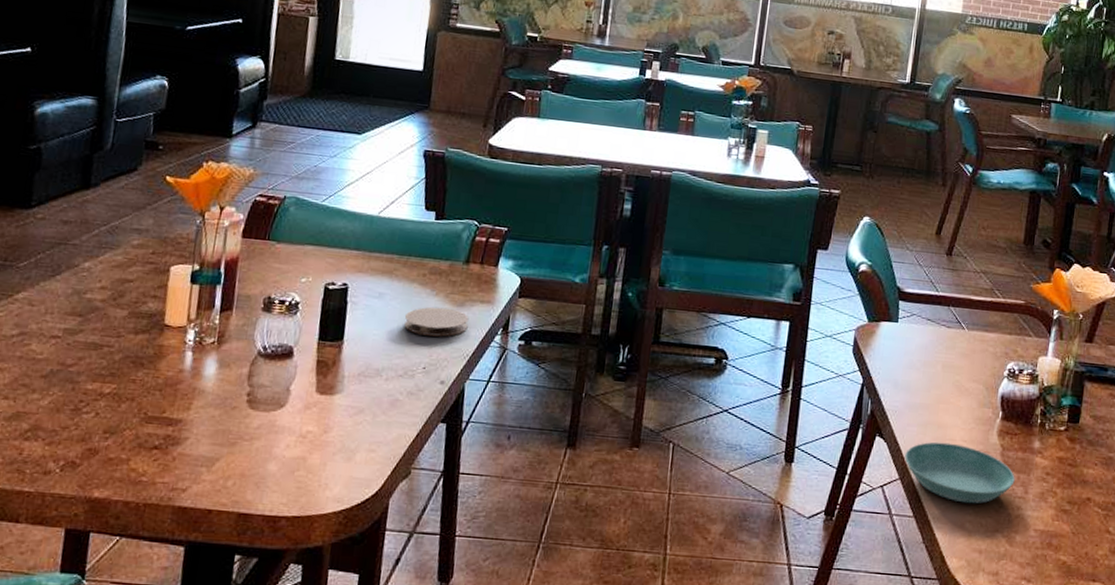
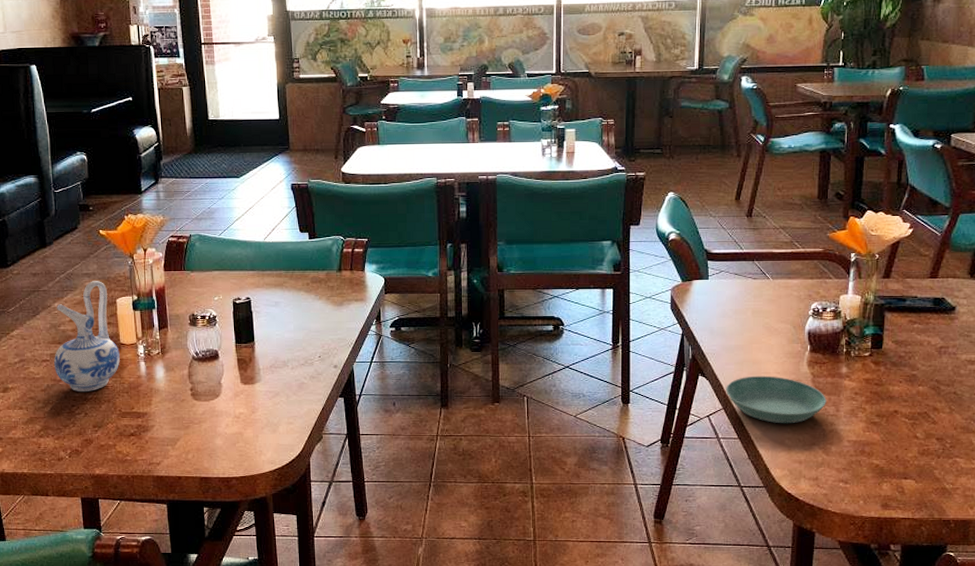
ceramic pitcher: none [66,239,161,384] -> present [54,281,120,391]
coaster: present [404,307,469,337] -> none [298,308,348,331]

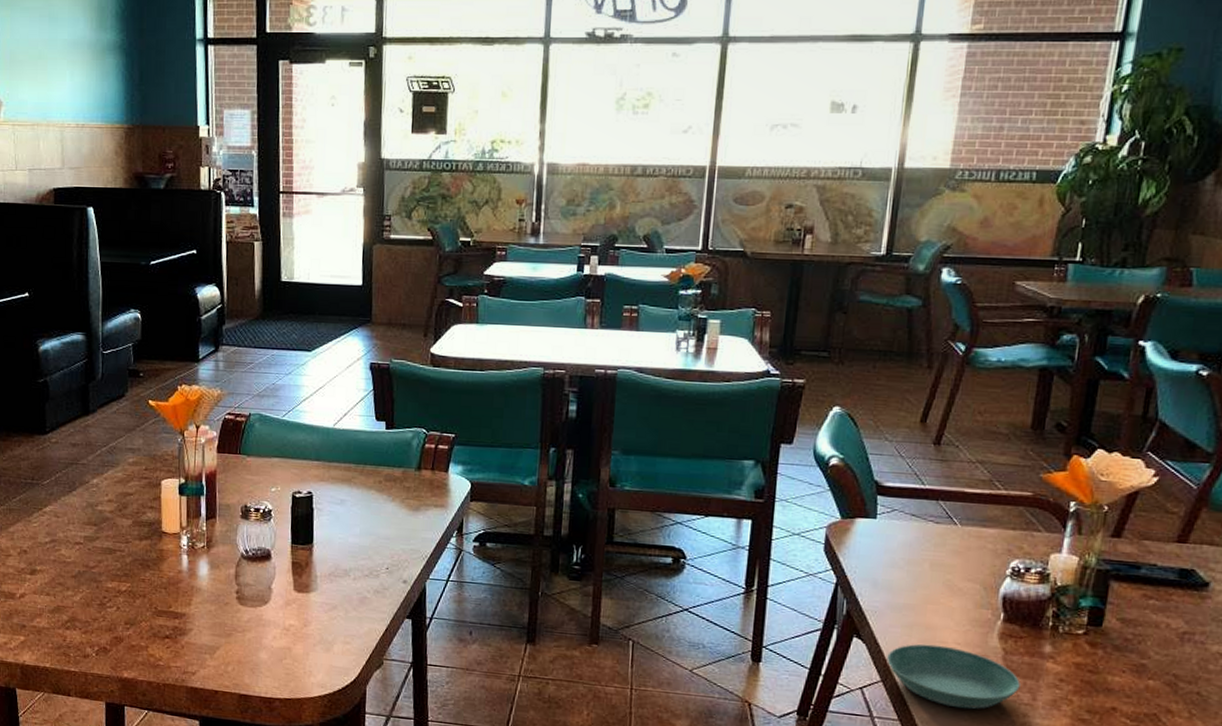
ceramic pitcher: present [54,281,120,391] -> none [88,457,160,583]

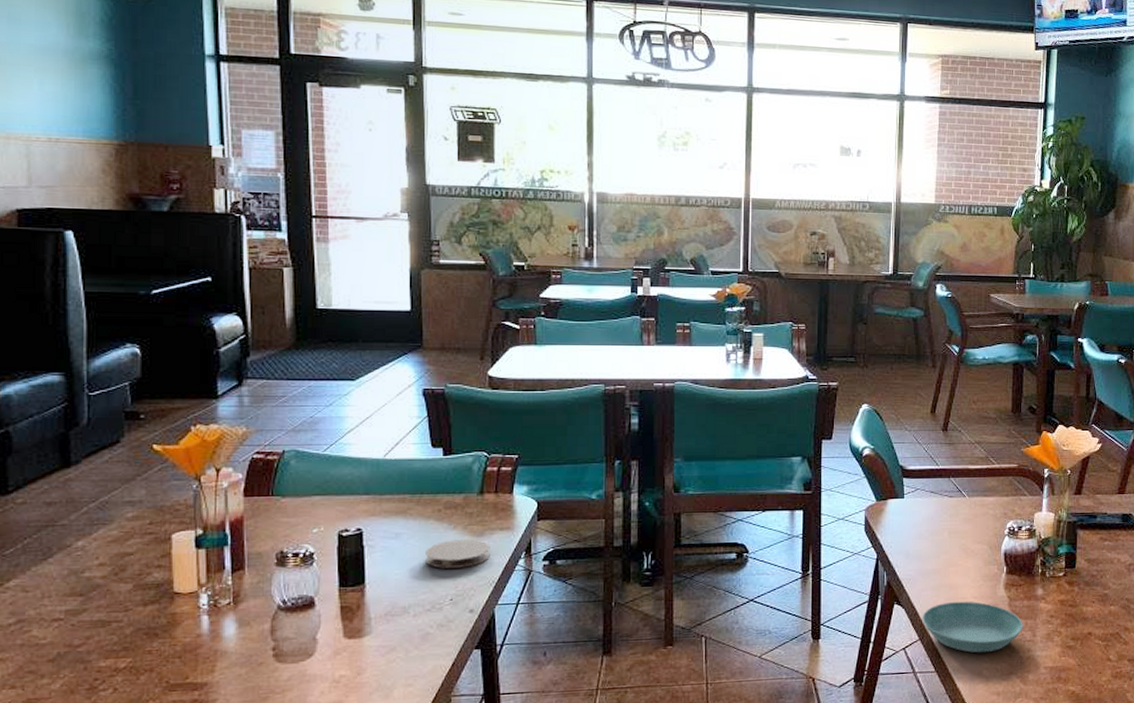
coaster: none [366,511,425,540] -> present [425,539,490,569]

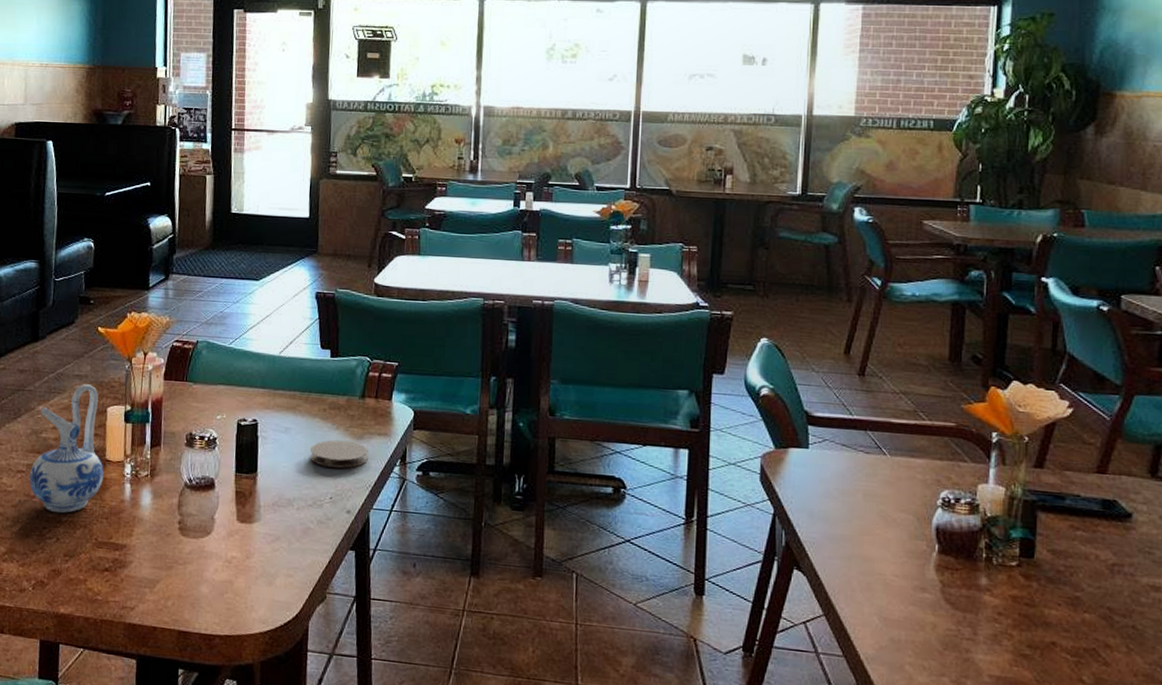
ceramic pitcher: none [71,511,172,660] -> present [29,384,104,513]
saucer: present [922,601,1023,653] -> none [828,576,960,645]

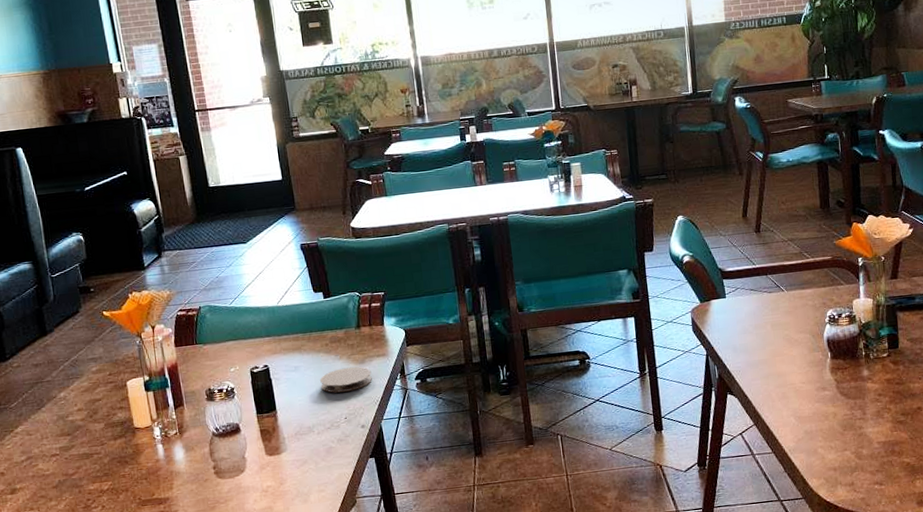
ceramic pitcher: present [29,384,104,513] -> none [63,364,136,484]

